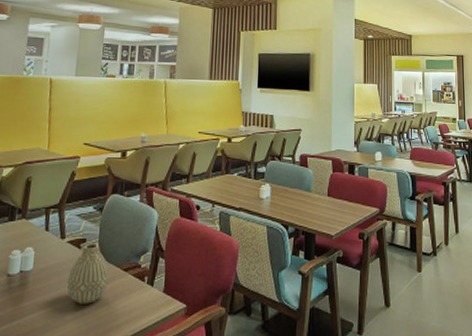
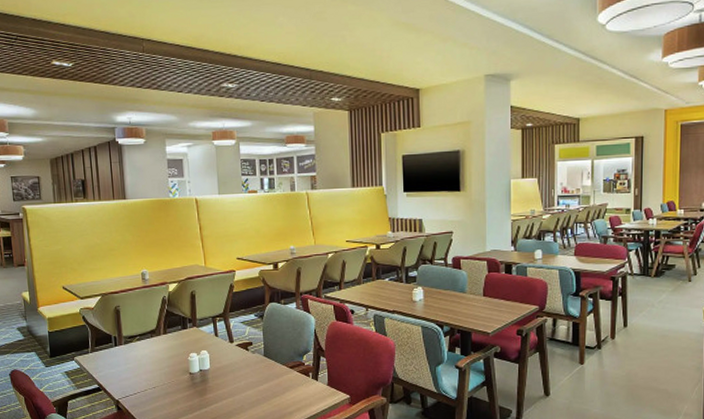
vase: present [66,243,111,304] -> none [241,345,278,396]

